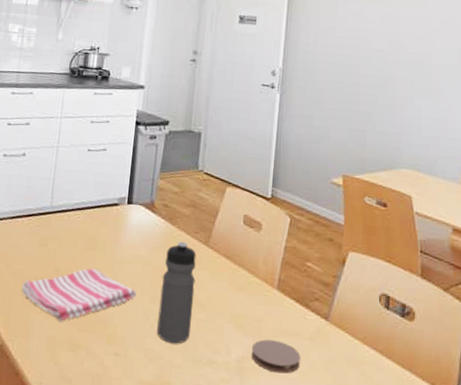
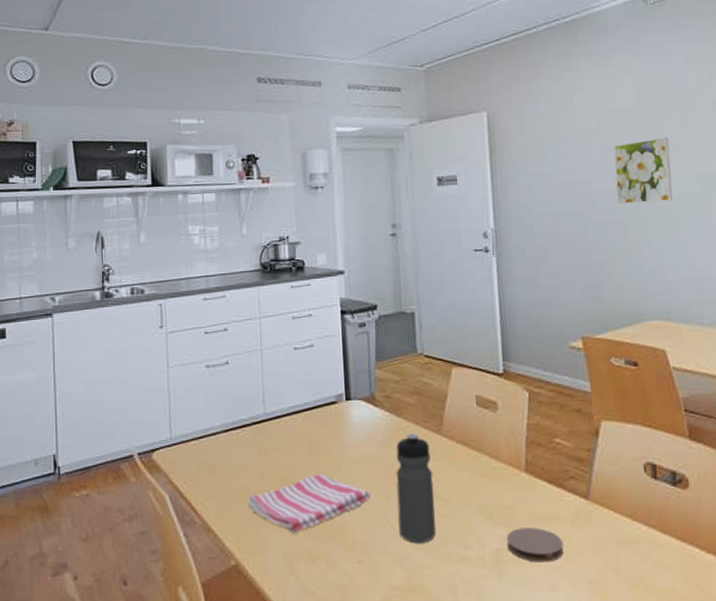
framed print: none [389,12,439,68] -> present [614,137,673,204]

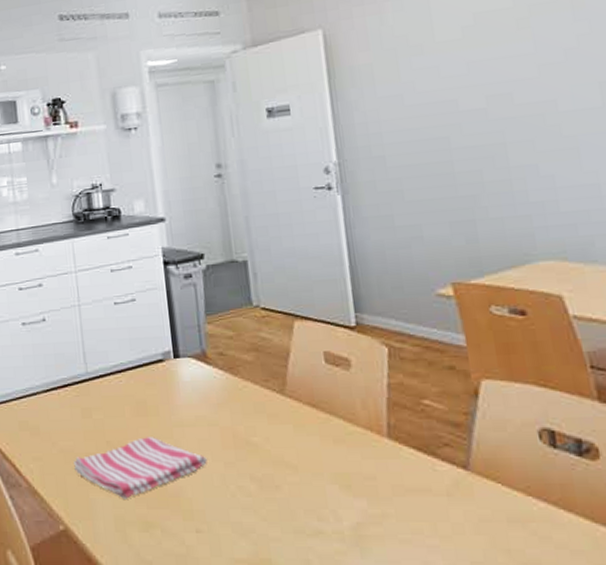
water bottle: present [396,433,436,544] -> none [233,393,284,514]
coaster: present [506,527,564,563] -> none [368,500,440,540]
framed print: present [614,137,673,204] -> none [484,40,565,125]

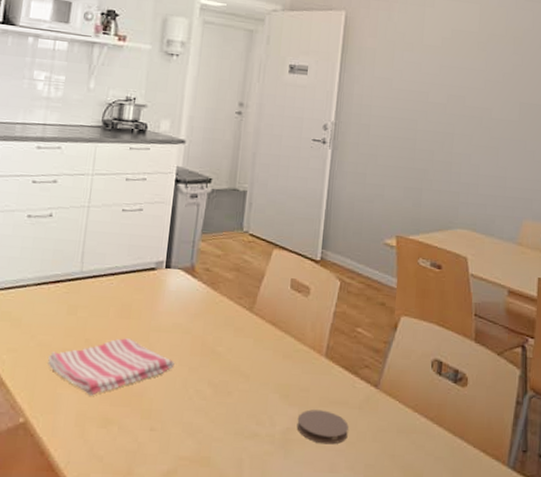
coaster: none [368,500,440,540] -> present [297,409,349,445]

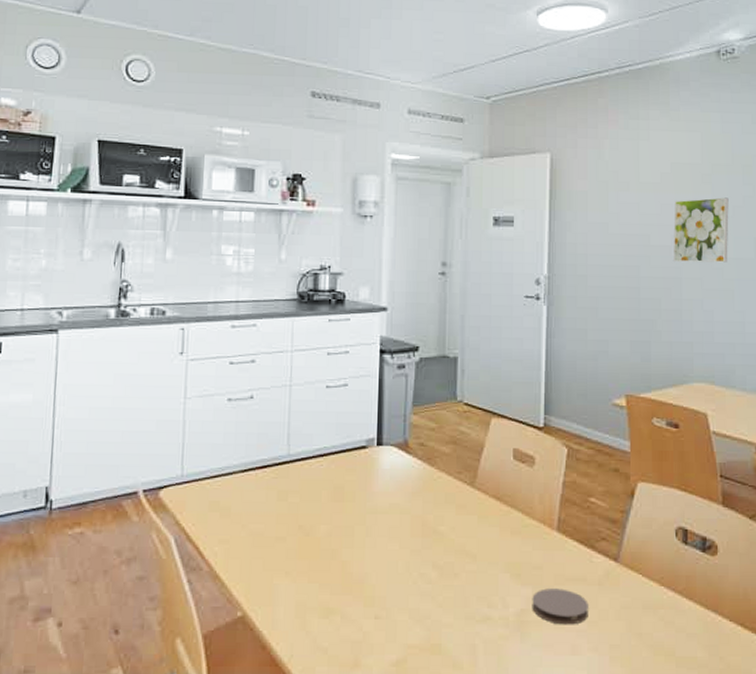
dish towel: present [48,338,175,396] -> none [262,523,395,585]
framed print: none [447,63,500,123] -> present [673,197,729,263]

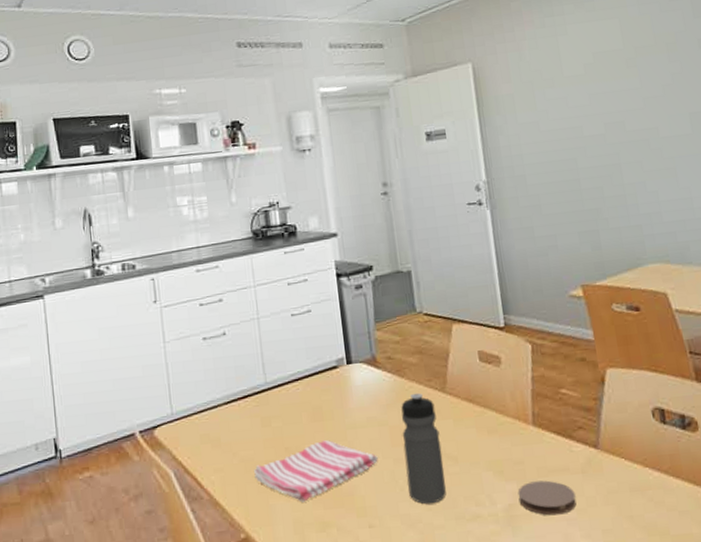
dish towel: none [262,523,395,585] -> present [254,440,378,502]
water bottle: none [422,484,462,601] -> present [401,392,446,504]
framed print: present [673,197,729,263] -> none [602,78,665,148]

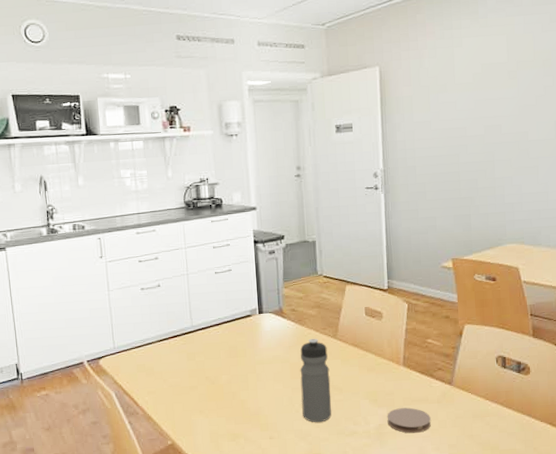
dish towel: present [254,440,378,502] -> none [180,372,280,419]

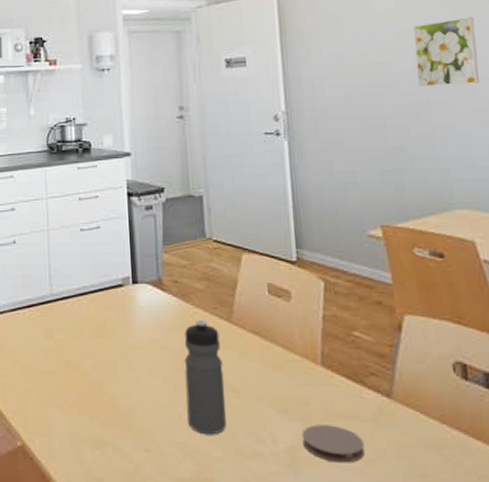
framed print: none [485,89,533,147] -> present [413,17,480,87]

